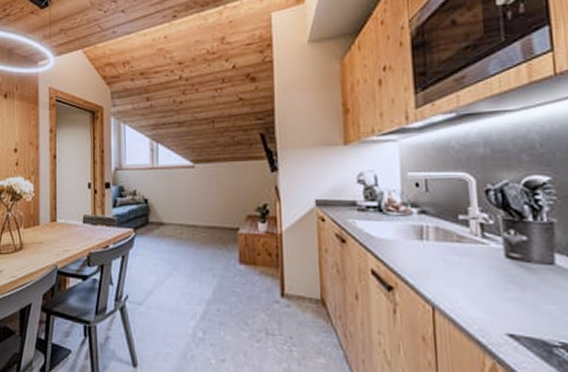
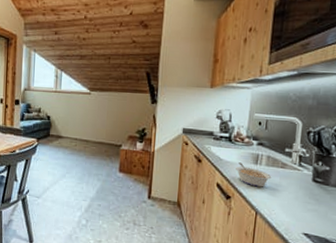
legume: none [394,239,447,271] -> present [236,162,272,187]

